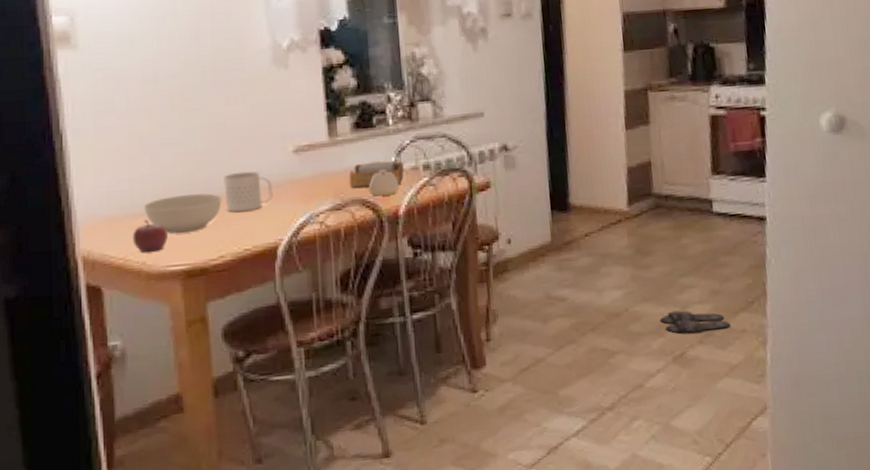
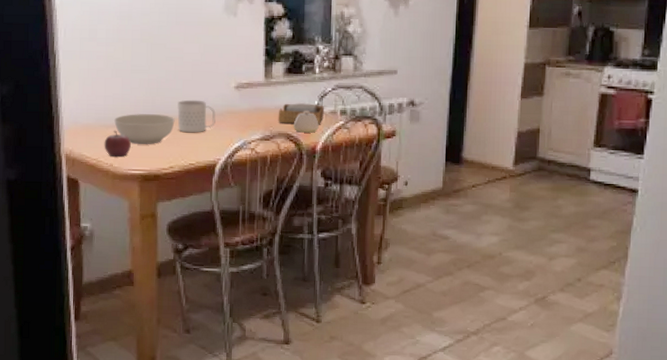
slippers: present [661,310,731,334] -> none [529,260,591,282]

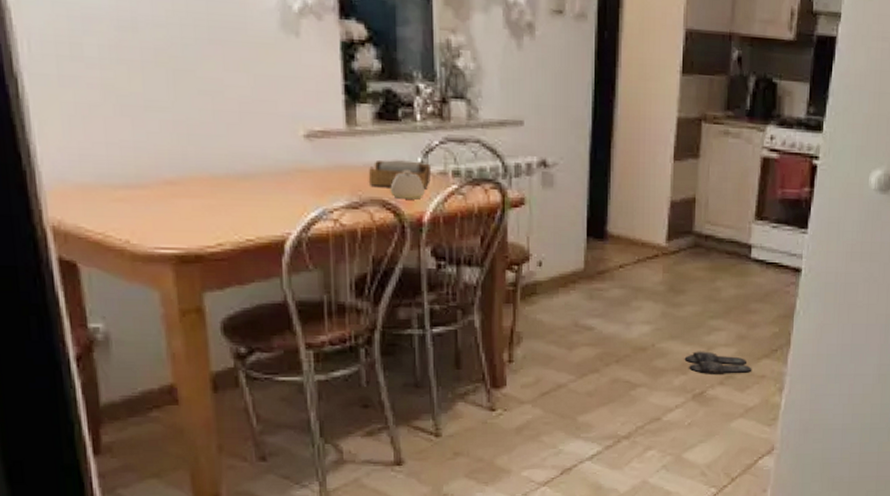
fruit: present [104,130,131,157] -> none [112,192,156,230]
bowl: present [114,114,175,144] -> none [125,169,220,213]
mug: present [176,99,216,133] -> none [220,151,280,198]
slippers: none [529,260,591,282] -> present [685,351,752,374]

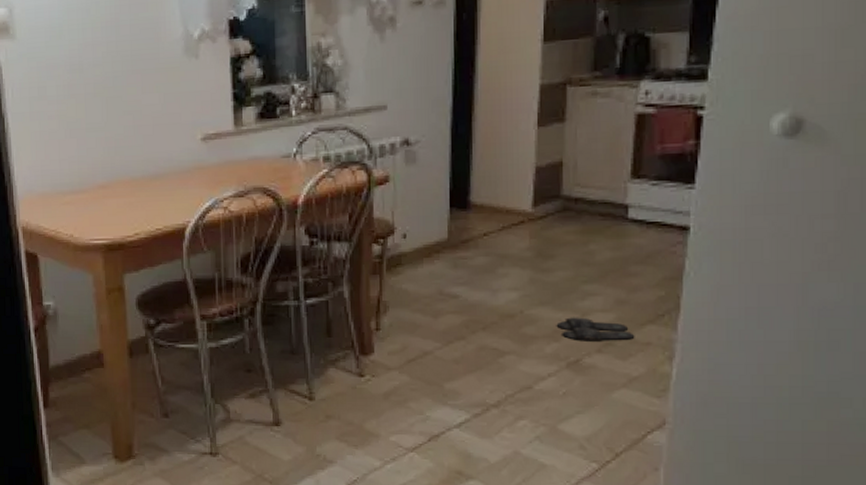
napkin holder: present [368,160,432,190] -> none [252,151,305,176]
sugar bowl: present [390,169,425,200] -> none [270,159,299,186]

